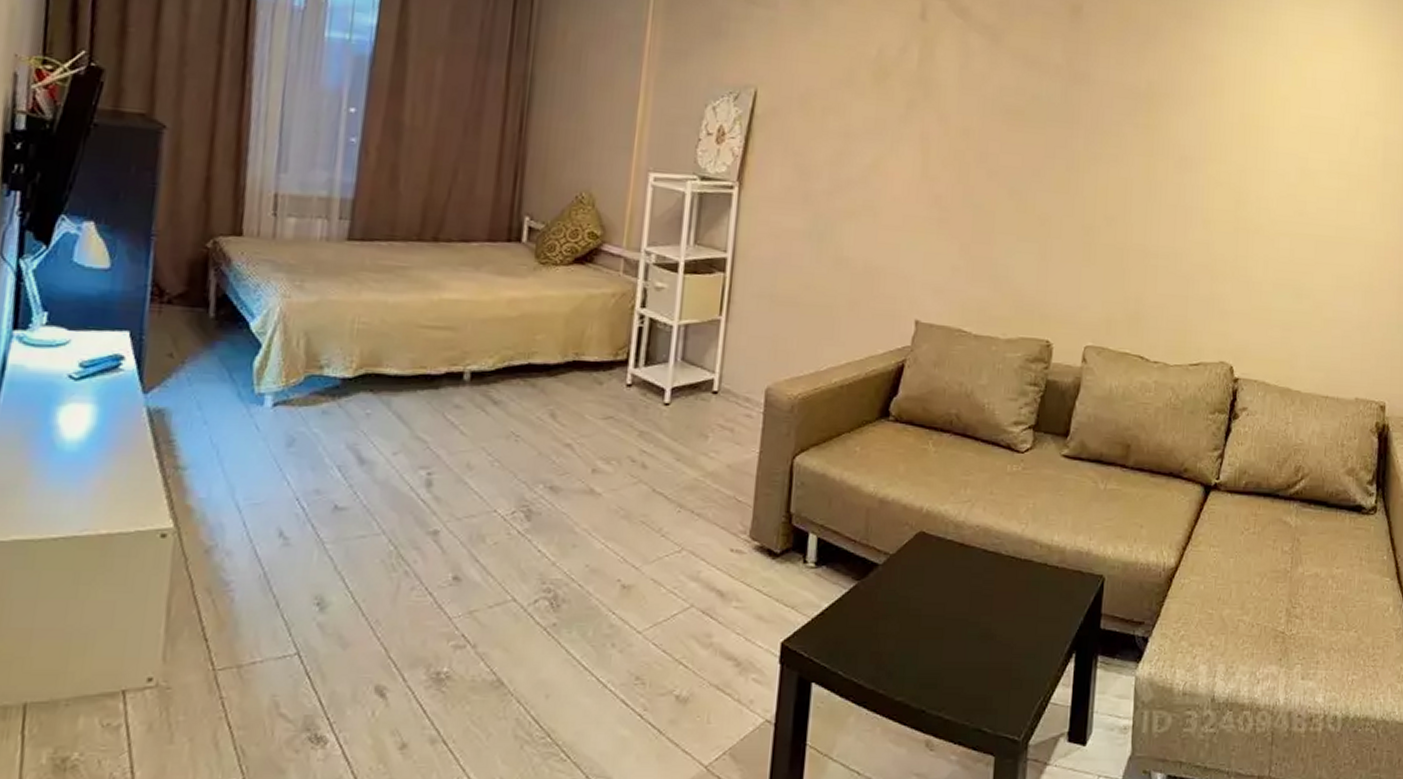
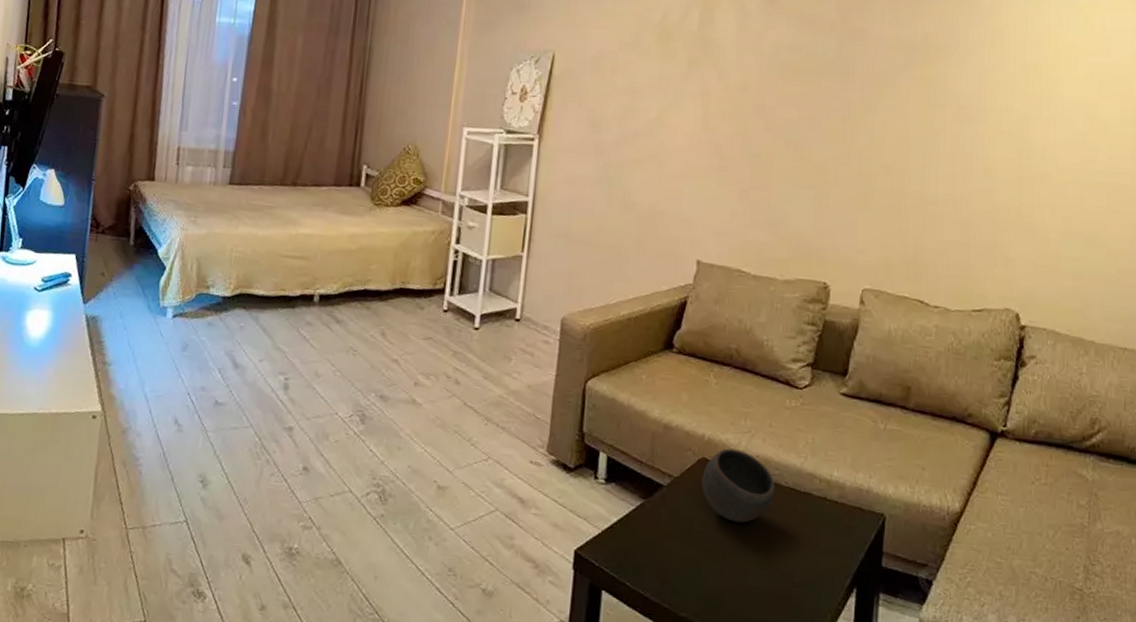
bowl: none [919,520,996,597] -> present [701,448,776,523]

